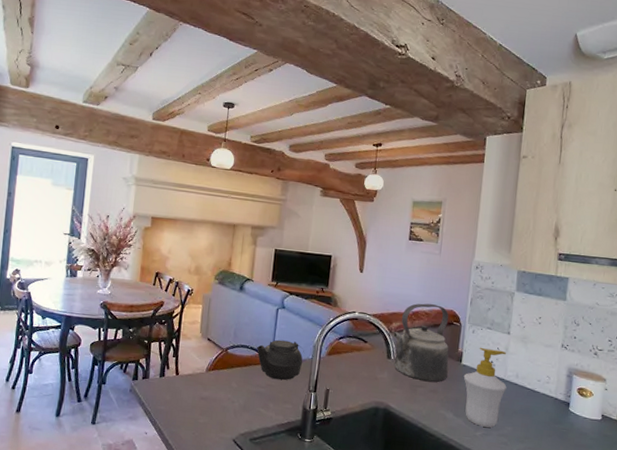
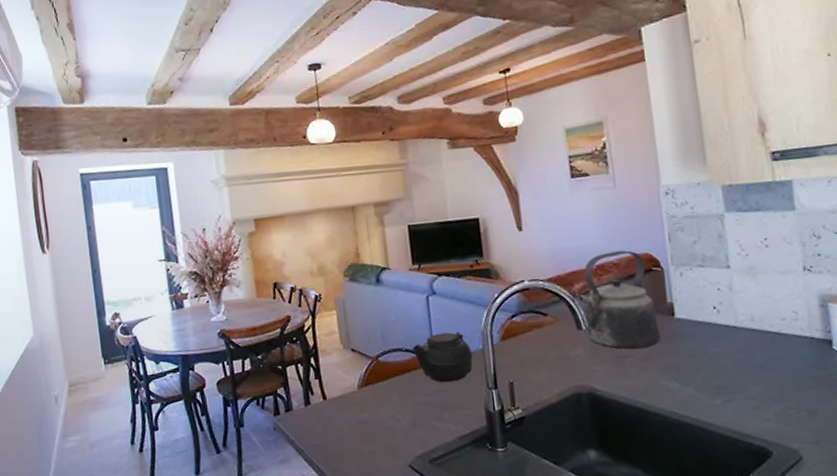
soap bottle: present [463,347,507,428] -> none [681,290,742,392]

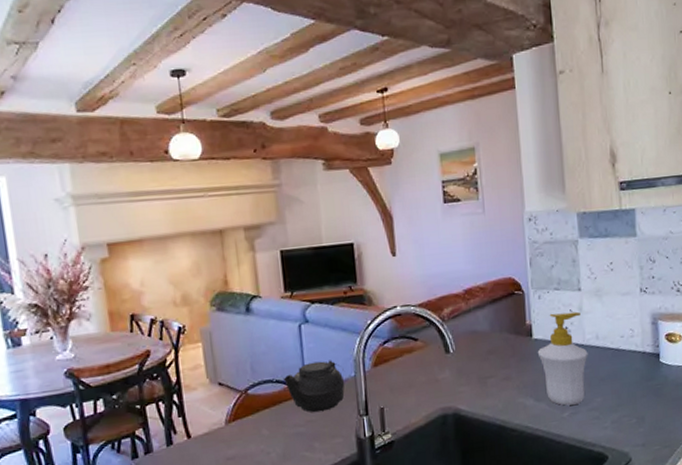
kettle: present [578,250,660,349] -> none [447,275,519,370]
soap bottle: none [681,290,742,392] -> present [537,311,588,406]

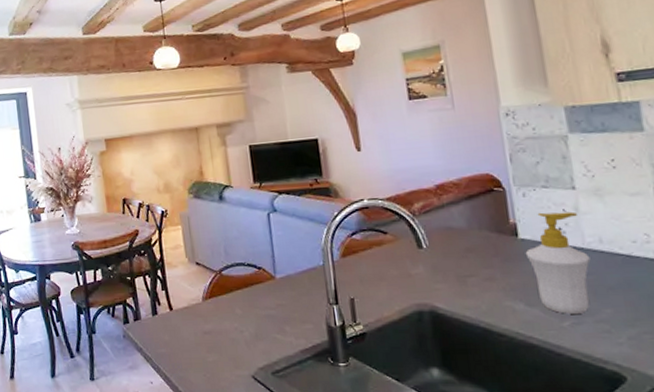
teapot: present [282,360,345,413] -> none [253,248,314,297]

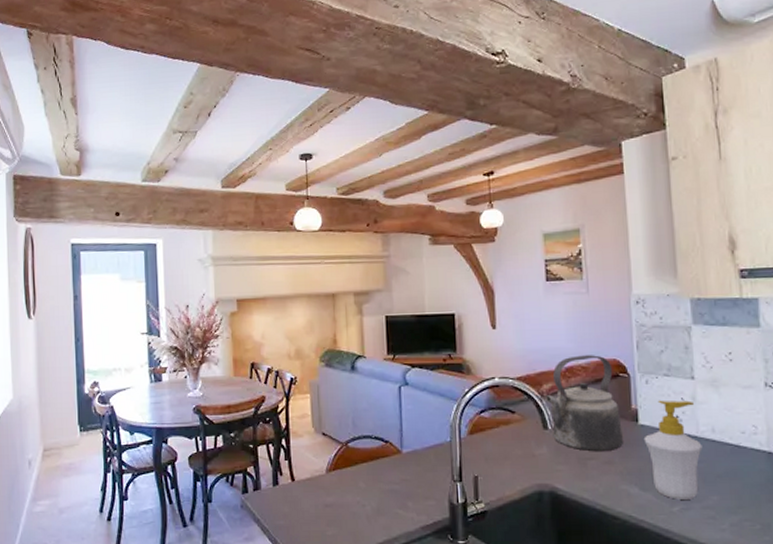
kettle: none [418,171,504,268] -> present [546,355,623,451]

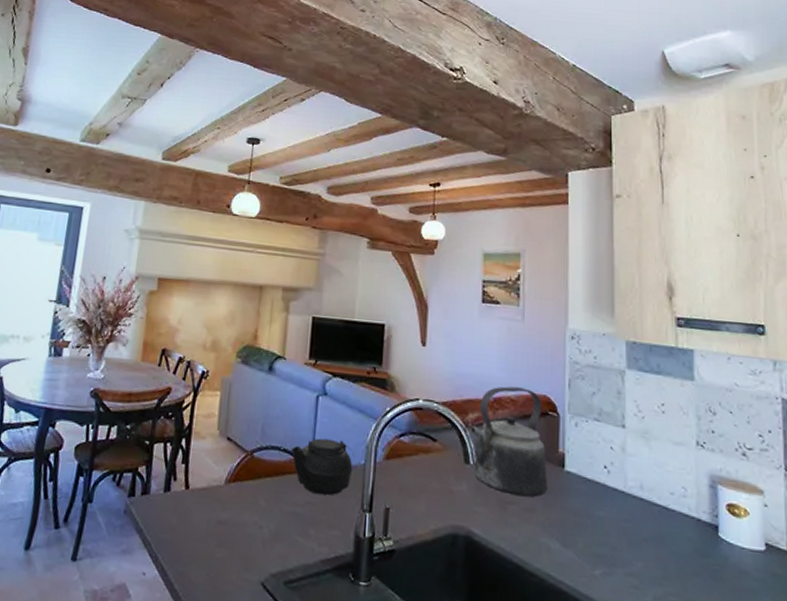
teapot: none [381,423,441,473] -> present [290,438,354,496]
soap bottle: present [643,400,703,500] -> none [569,446,629,563]

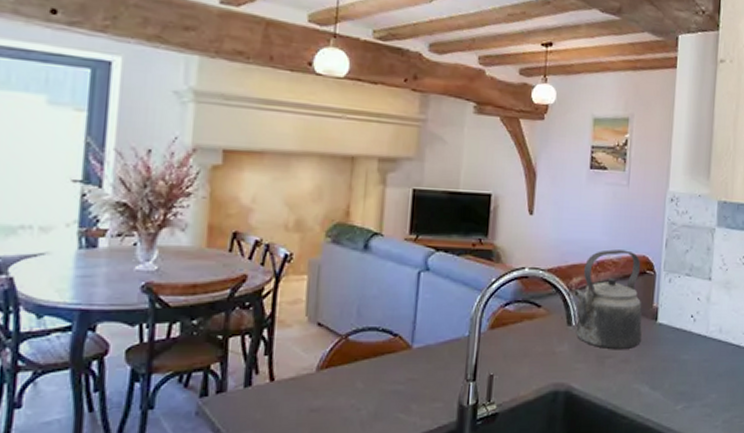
teapot: present [290,438,354,496] -> none [390,314,458,371]

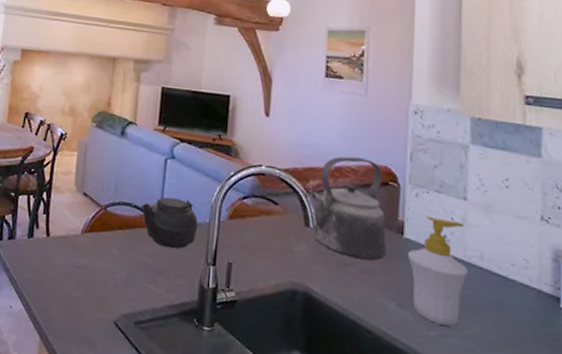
teapot: none [390,314,458,371] -> present [141,197,200,249]
soap bottle: none [660,299,710,398] -> present [407,216,468,326]

